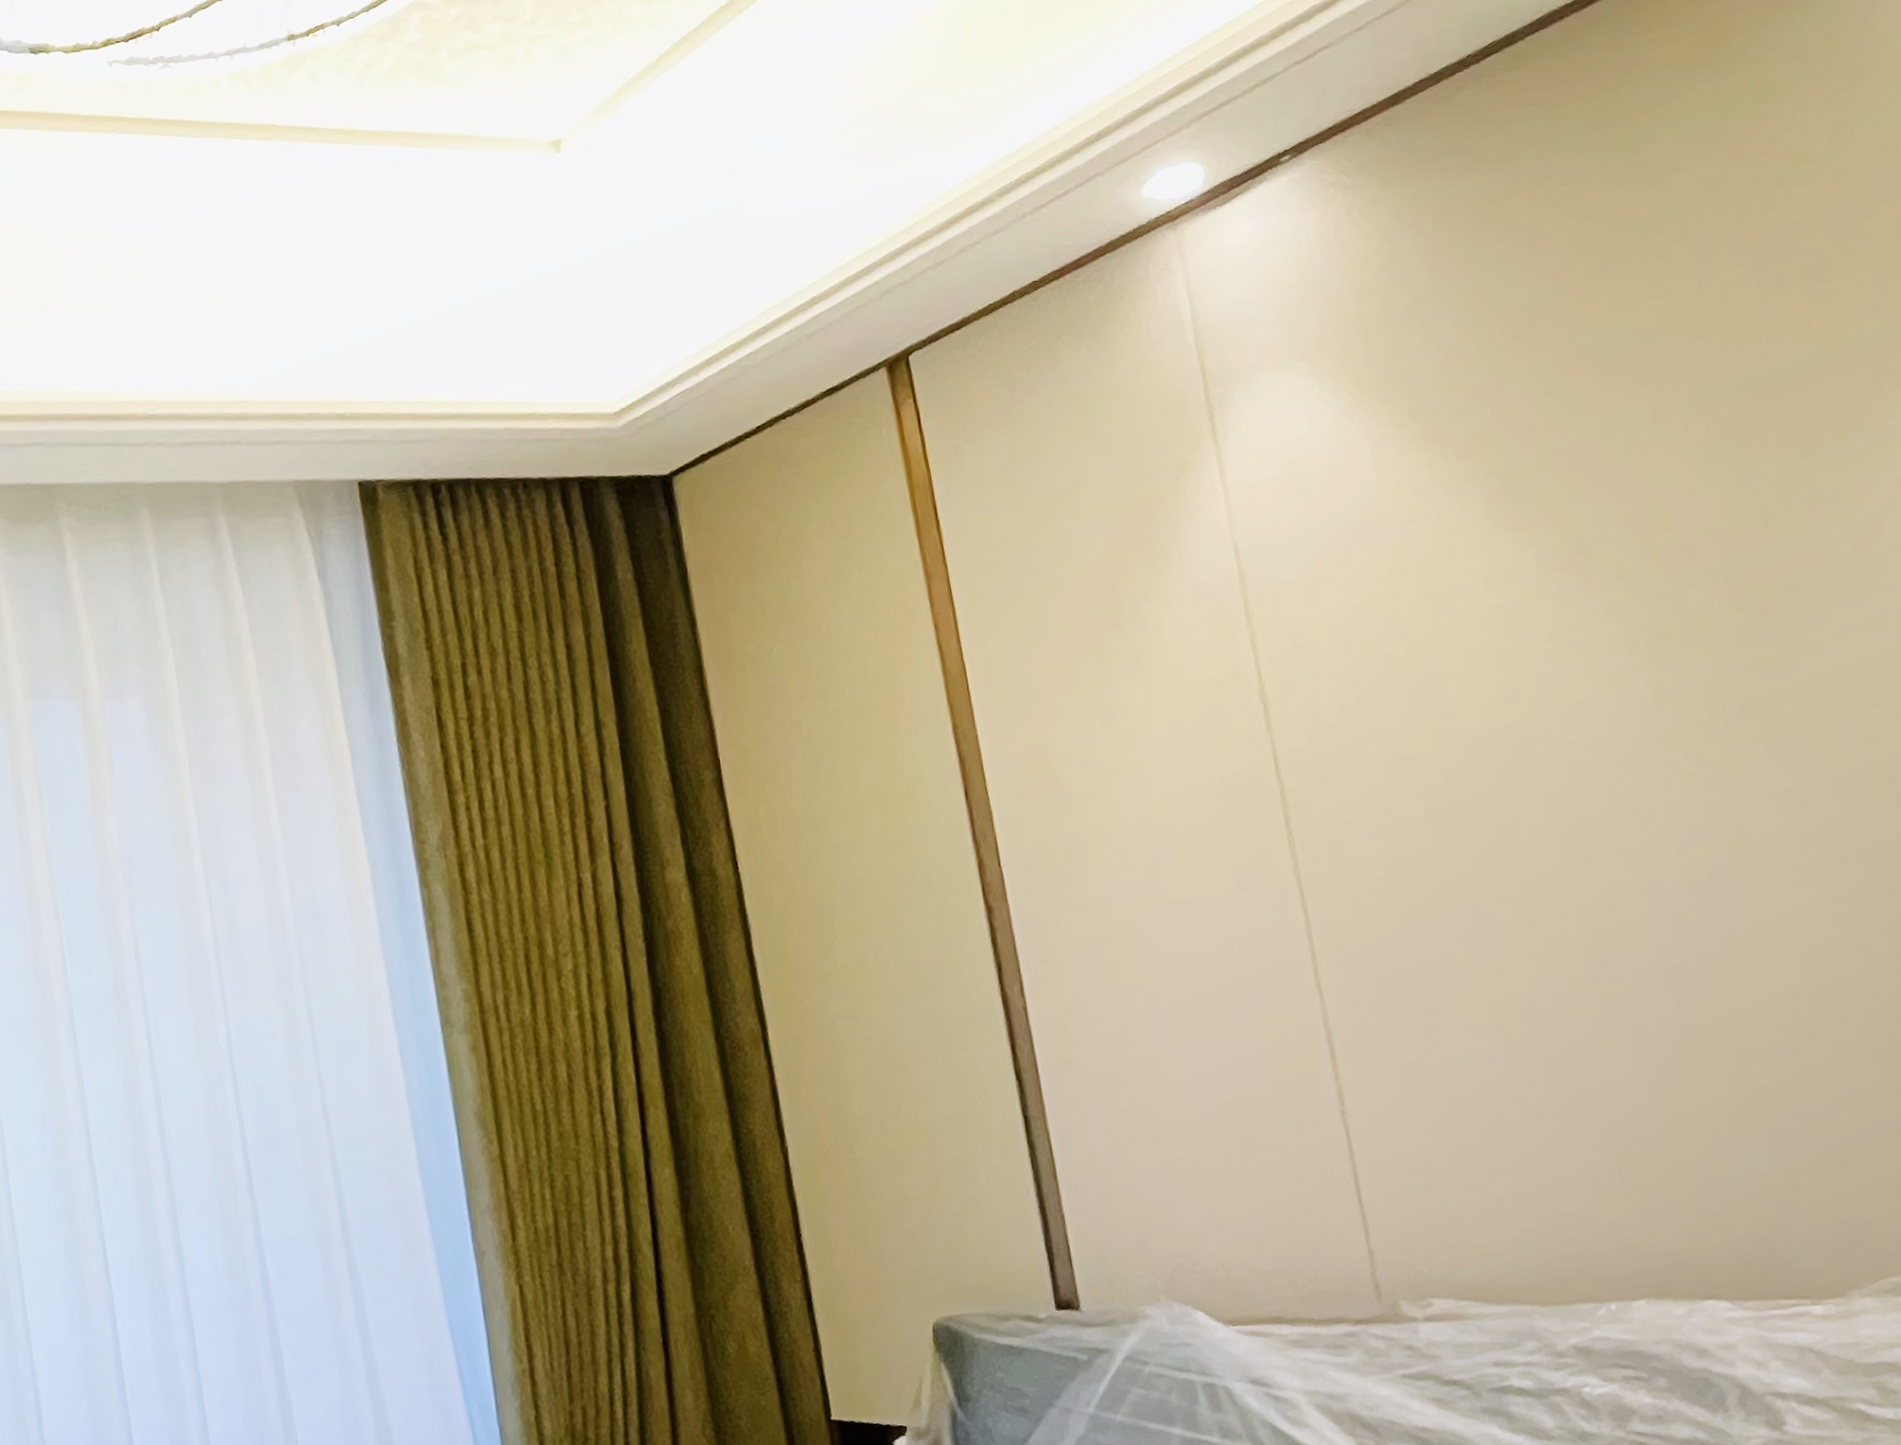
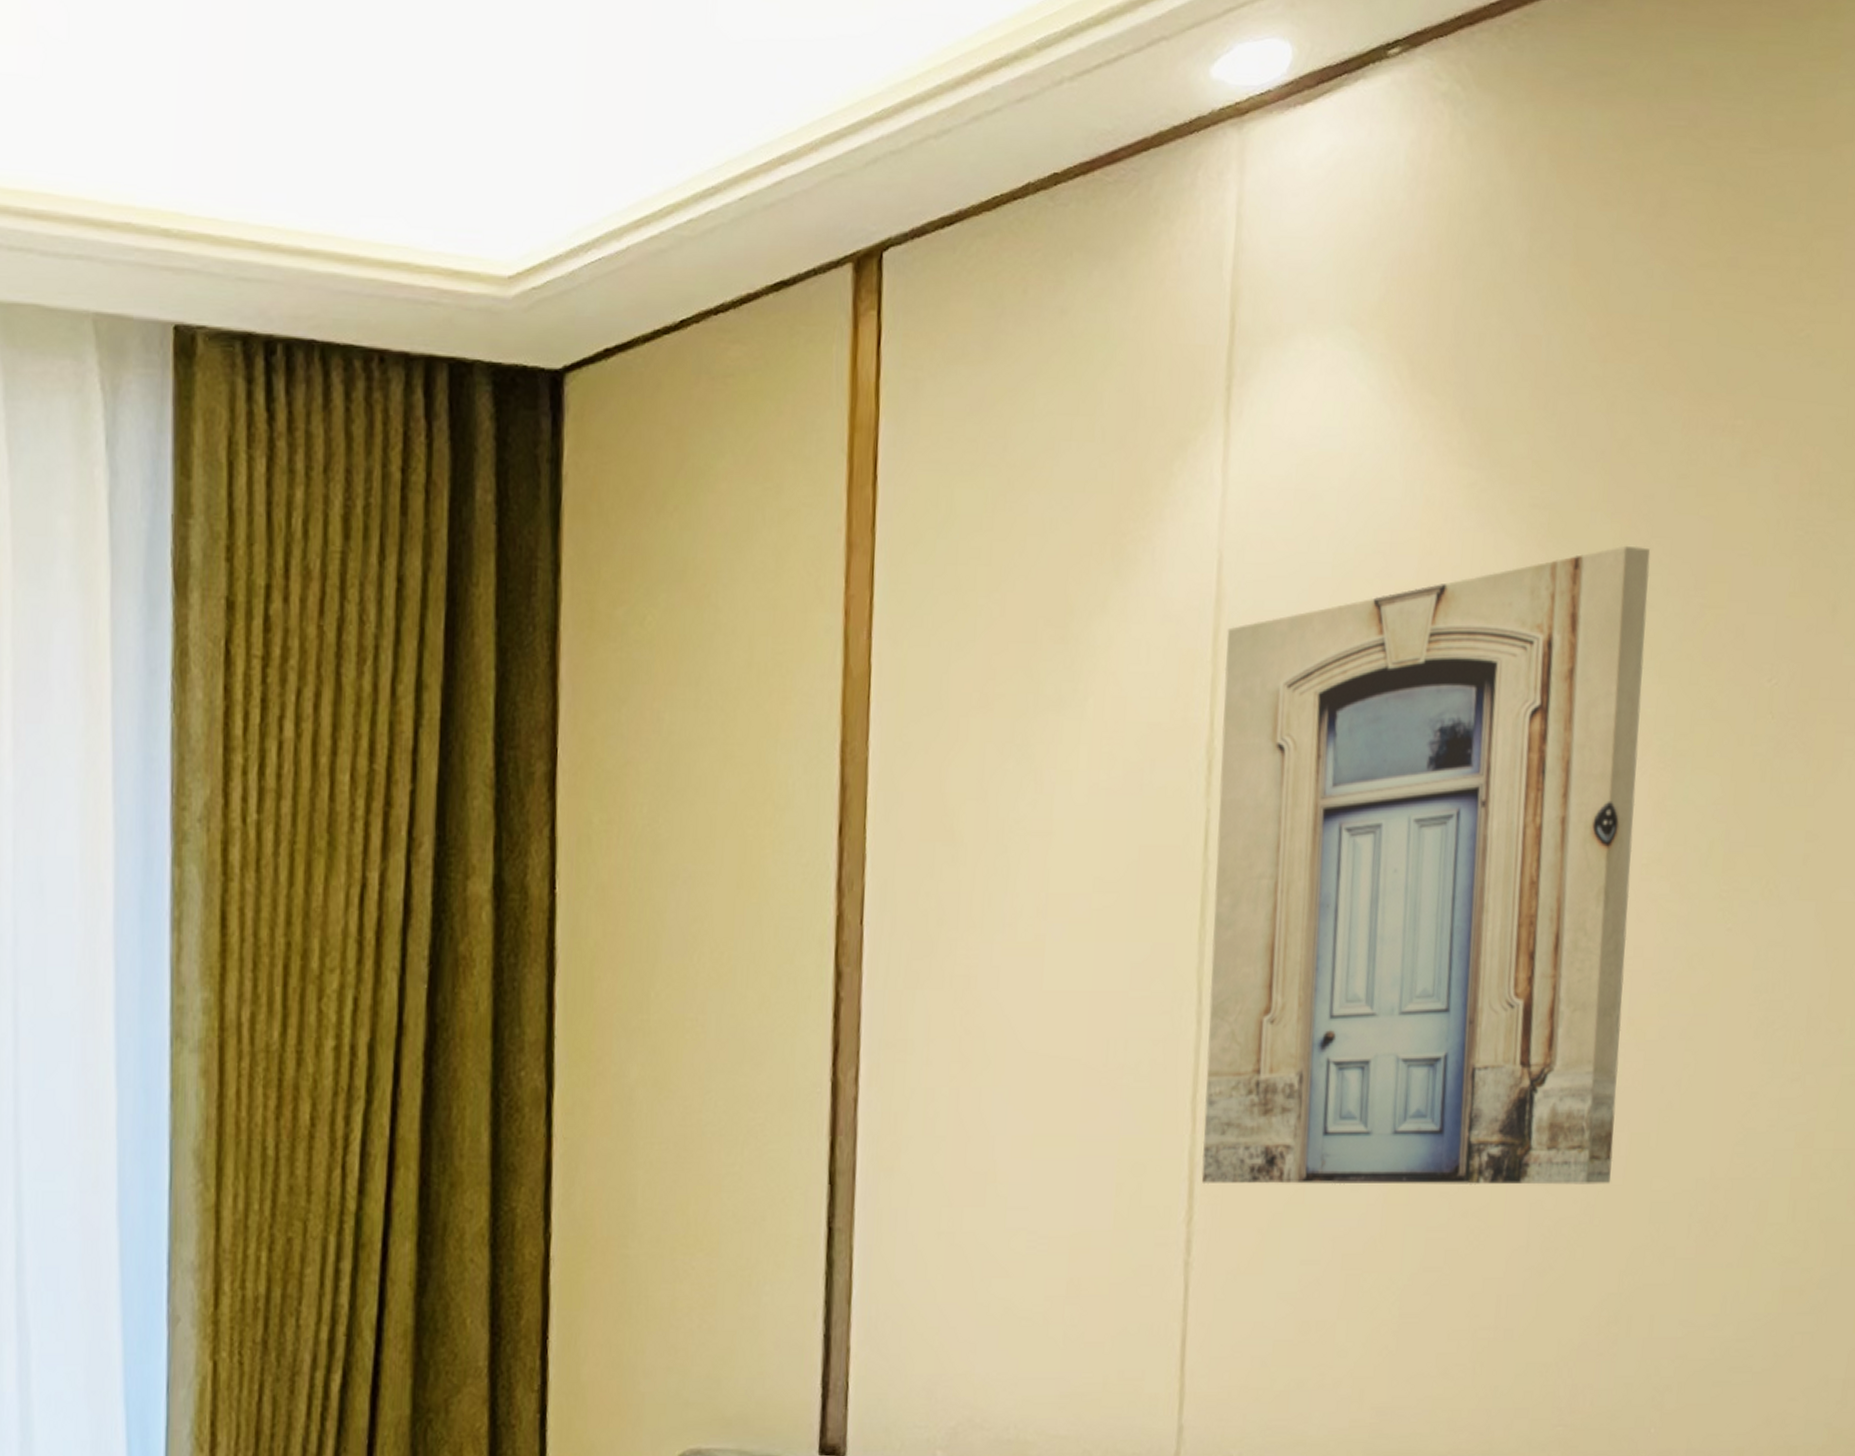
wall art: none [1254,493,1701,1045] -> present [1201,545,1651,1185]

